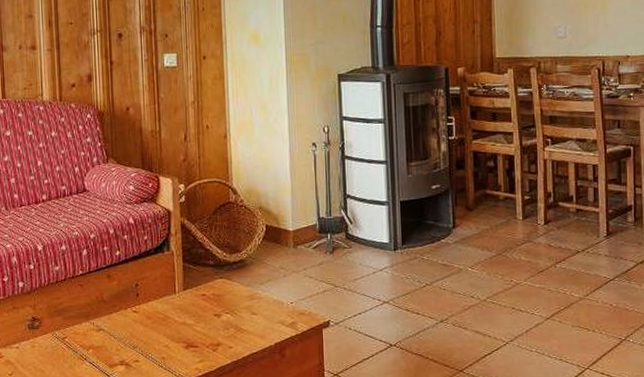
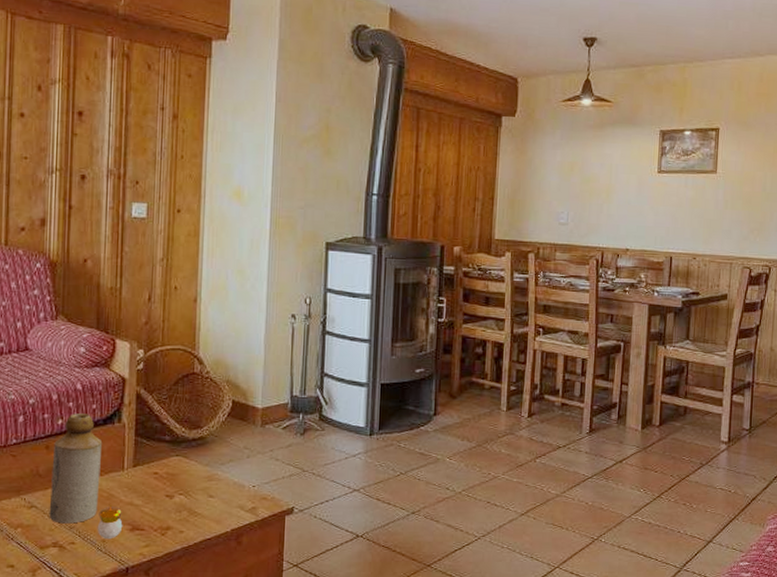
bottle: none [114,245,156,344] -> present [49,413,103,524]
candle: none [156,325,179,357] -> present [97,504,123,540]

